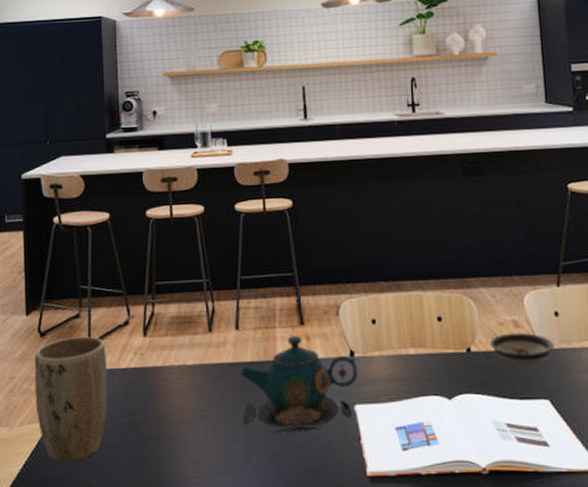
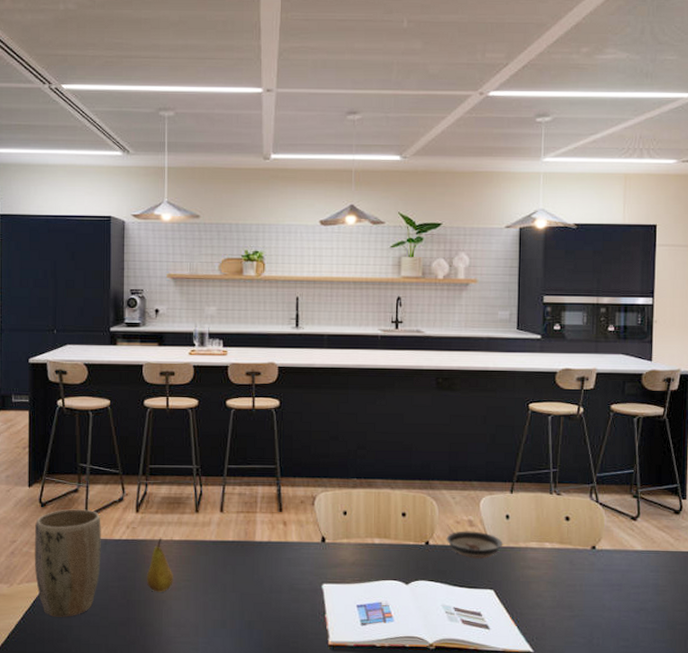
fruit: none [158,363,189,426] -> present [146,538,173,592]
teapot: present [240,336,358,433] -> none [221,521,328,604]

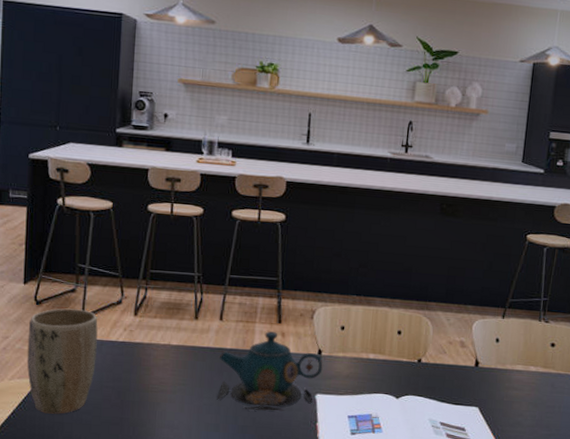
fruit: present [146,538,173,592] -> none [141,342,169,395]
teapot: none [221,521,328,604] -> present [217,331,323,412]
saucer: present [446,531,503,558] -> none [438,351,491,378]

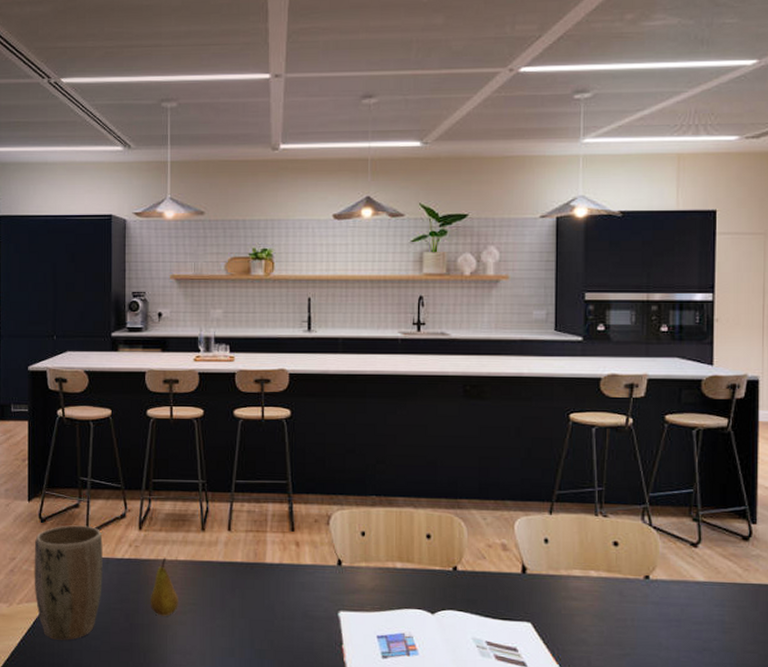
fruit: none [141,342,169,395] -> present [150,558,178,616]
teapot: present [217,331,323,412] -> none [229,541,344,633]

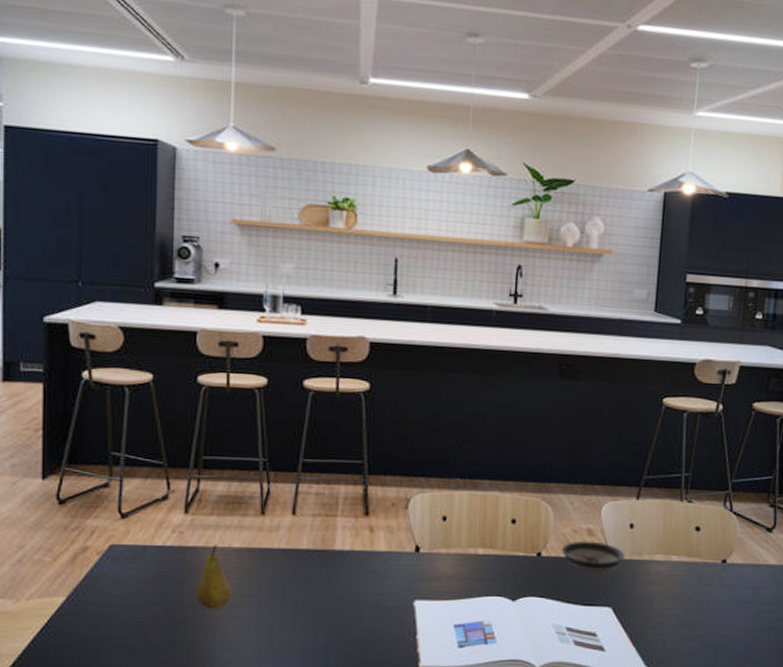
plant pot: present [34,525,103,640] -> none [49,507,139,640]
saucer: none [476,555,542,587] -> present [561,541,626,572]

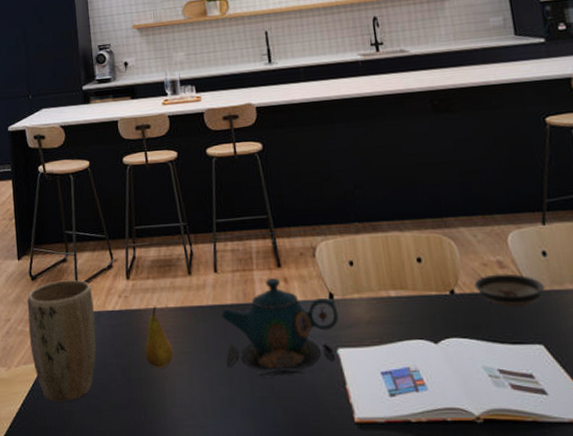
plant pot: none [49,507,139,640] -> present [27,279,97,402]
teapot: none [291,526,422,624] -> present [220,278,339,376]

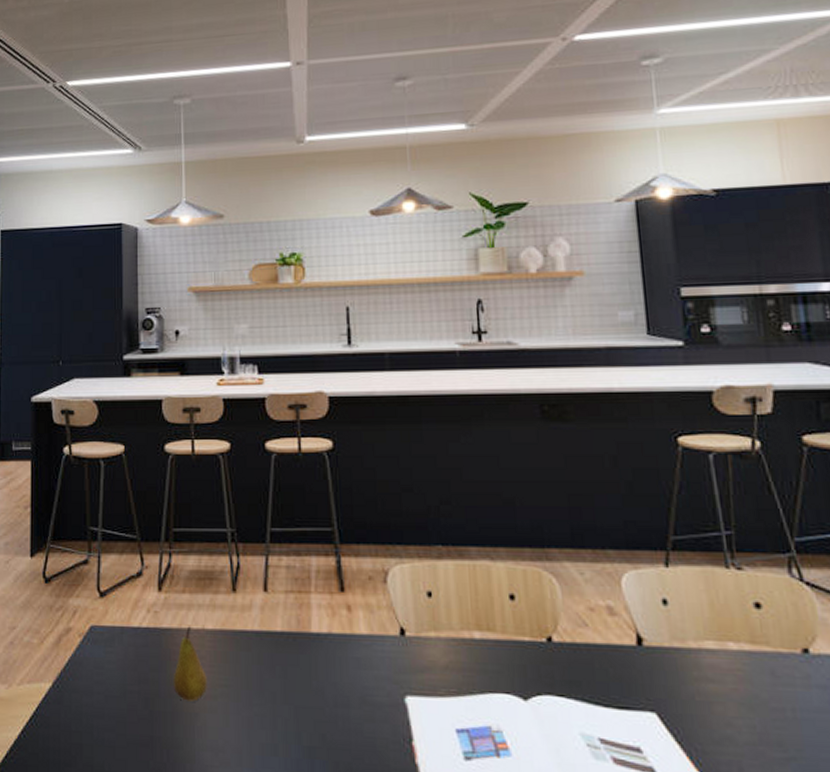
plant pot: present [27,279,97,402] -> none [37,586,116,732]
teapot: present [220,278,339,376] -> none [267,604,410,724]
saucer: present [474,273,545,307] -> none [576,622,663,664]

